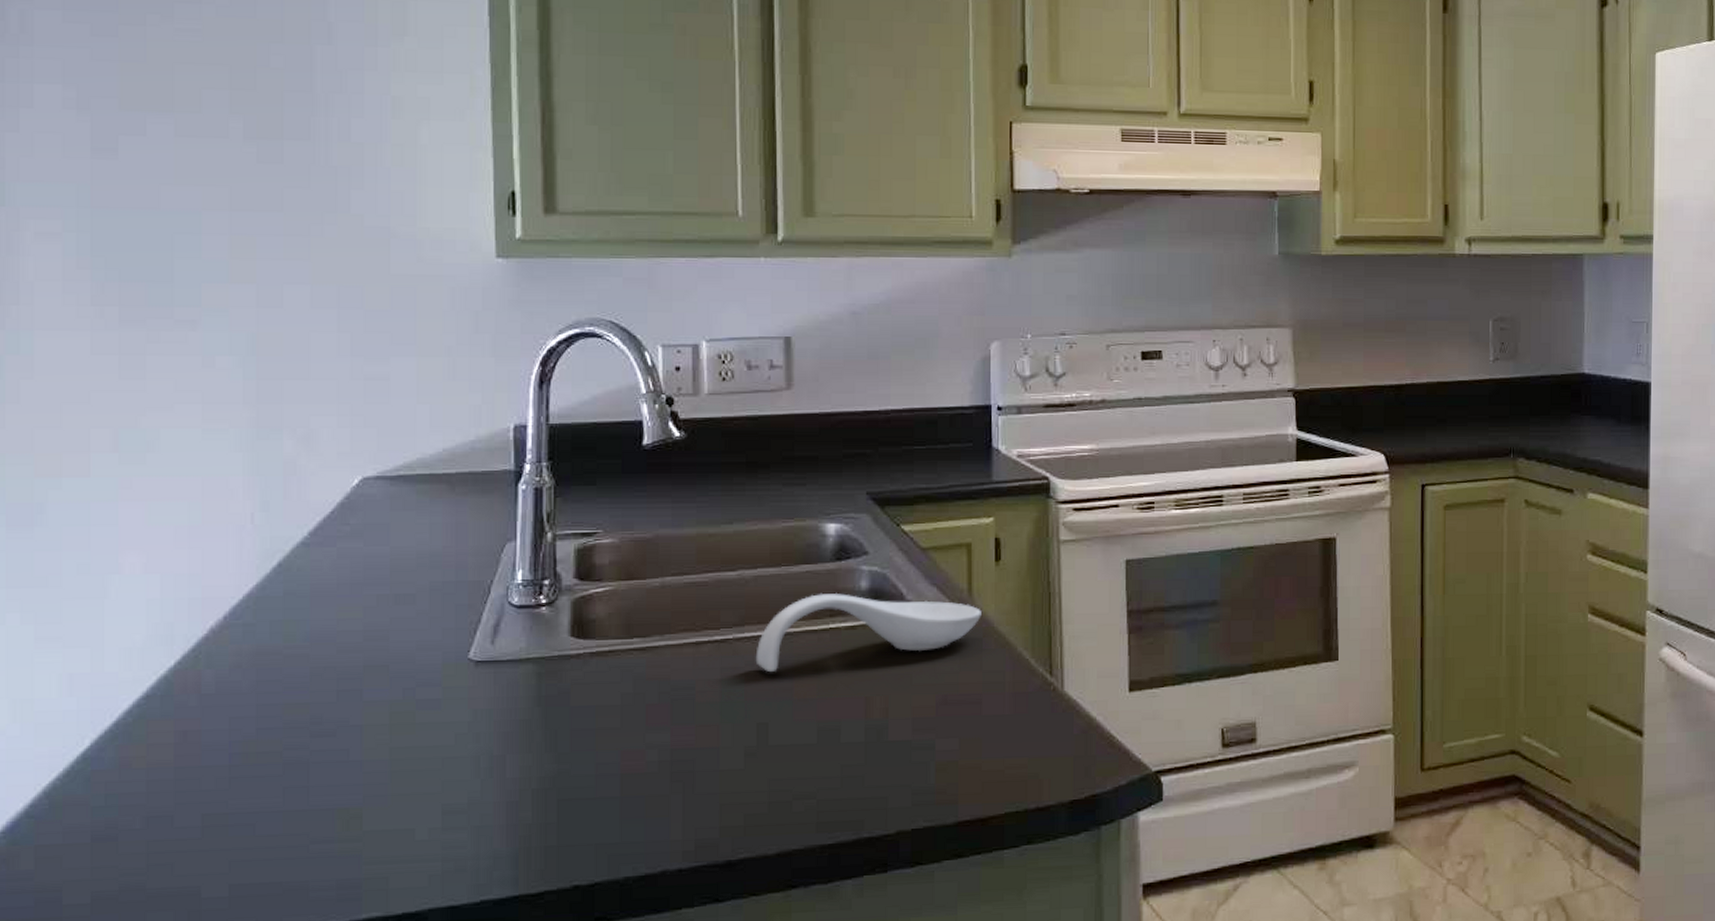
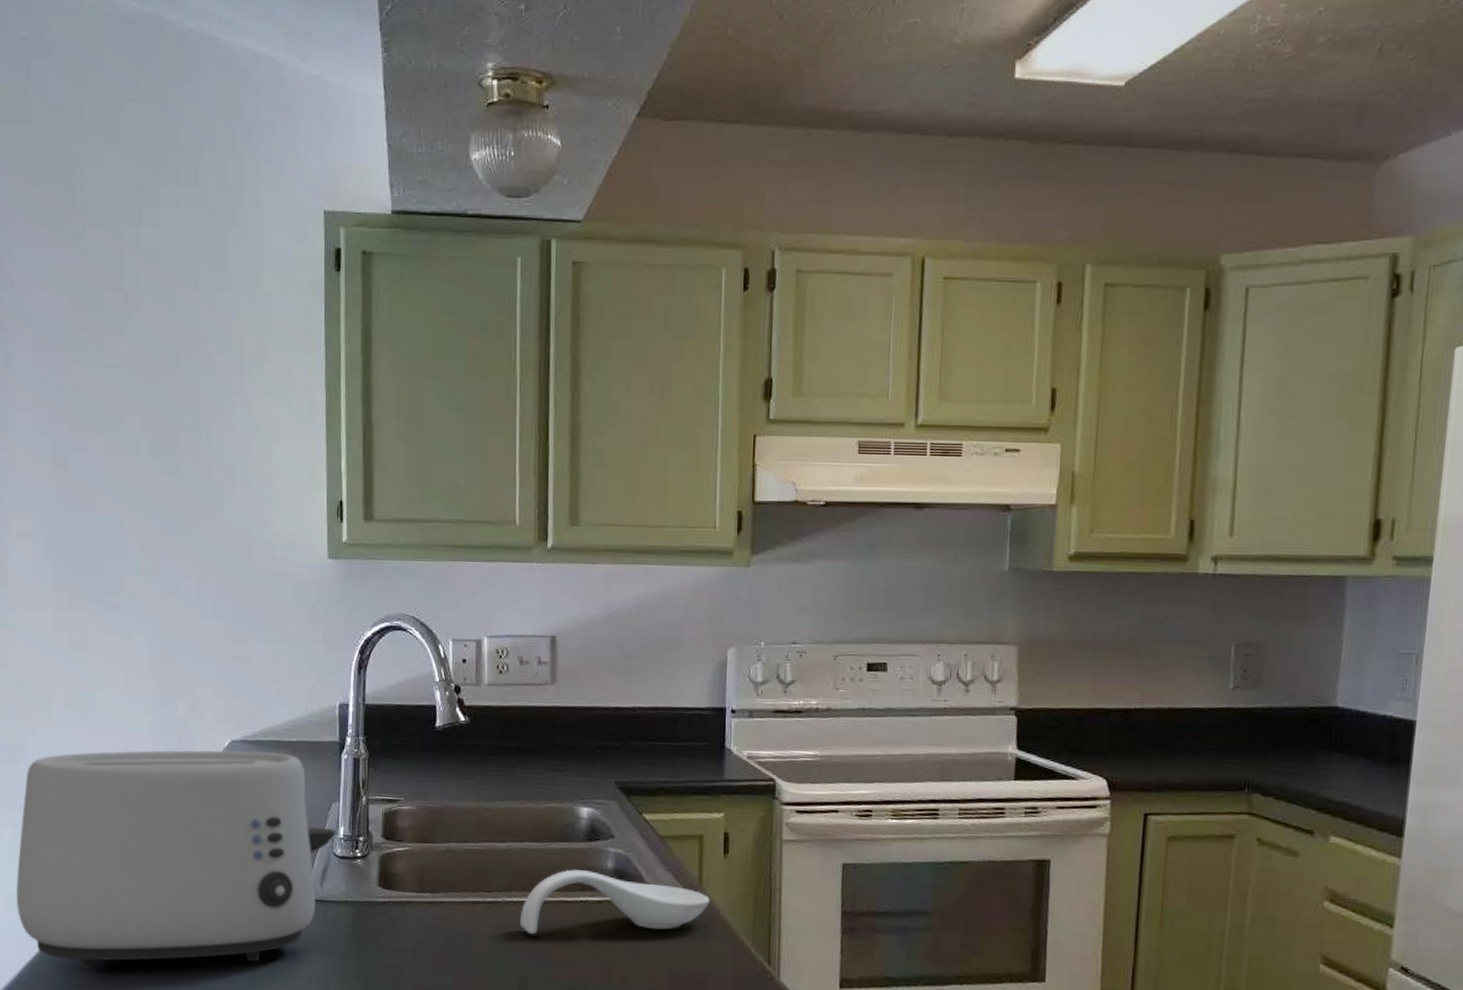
toaster: none [27,487,513,785] -> present [16,750,337,969]

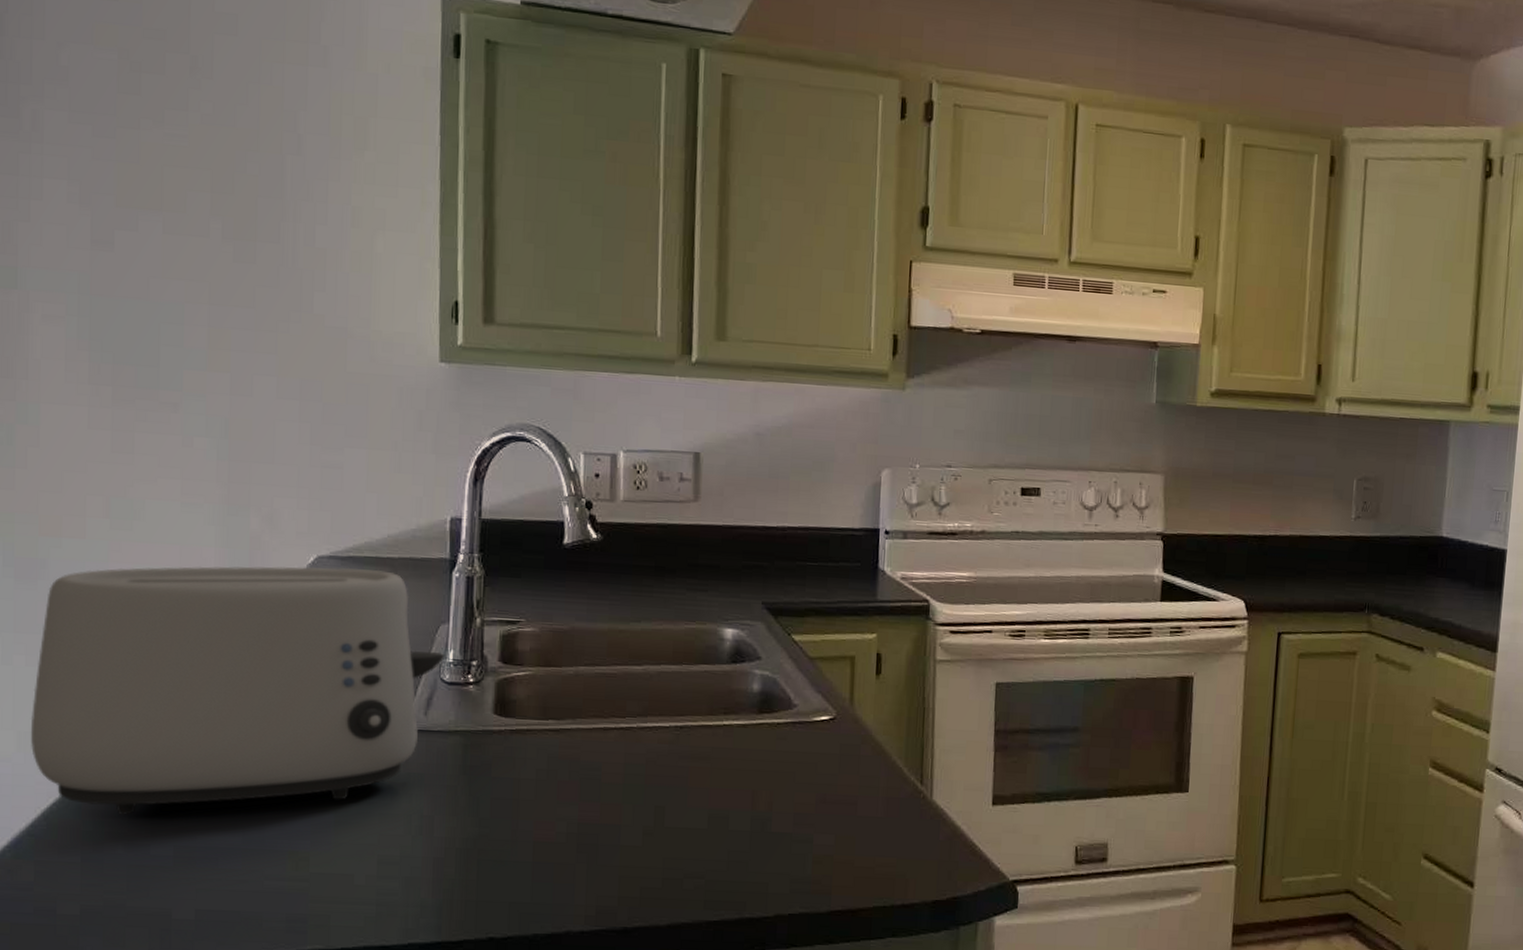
spoon rest: present [519,869,710,935] -> none [656,692,861,761]

